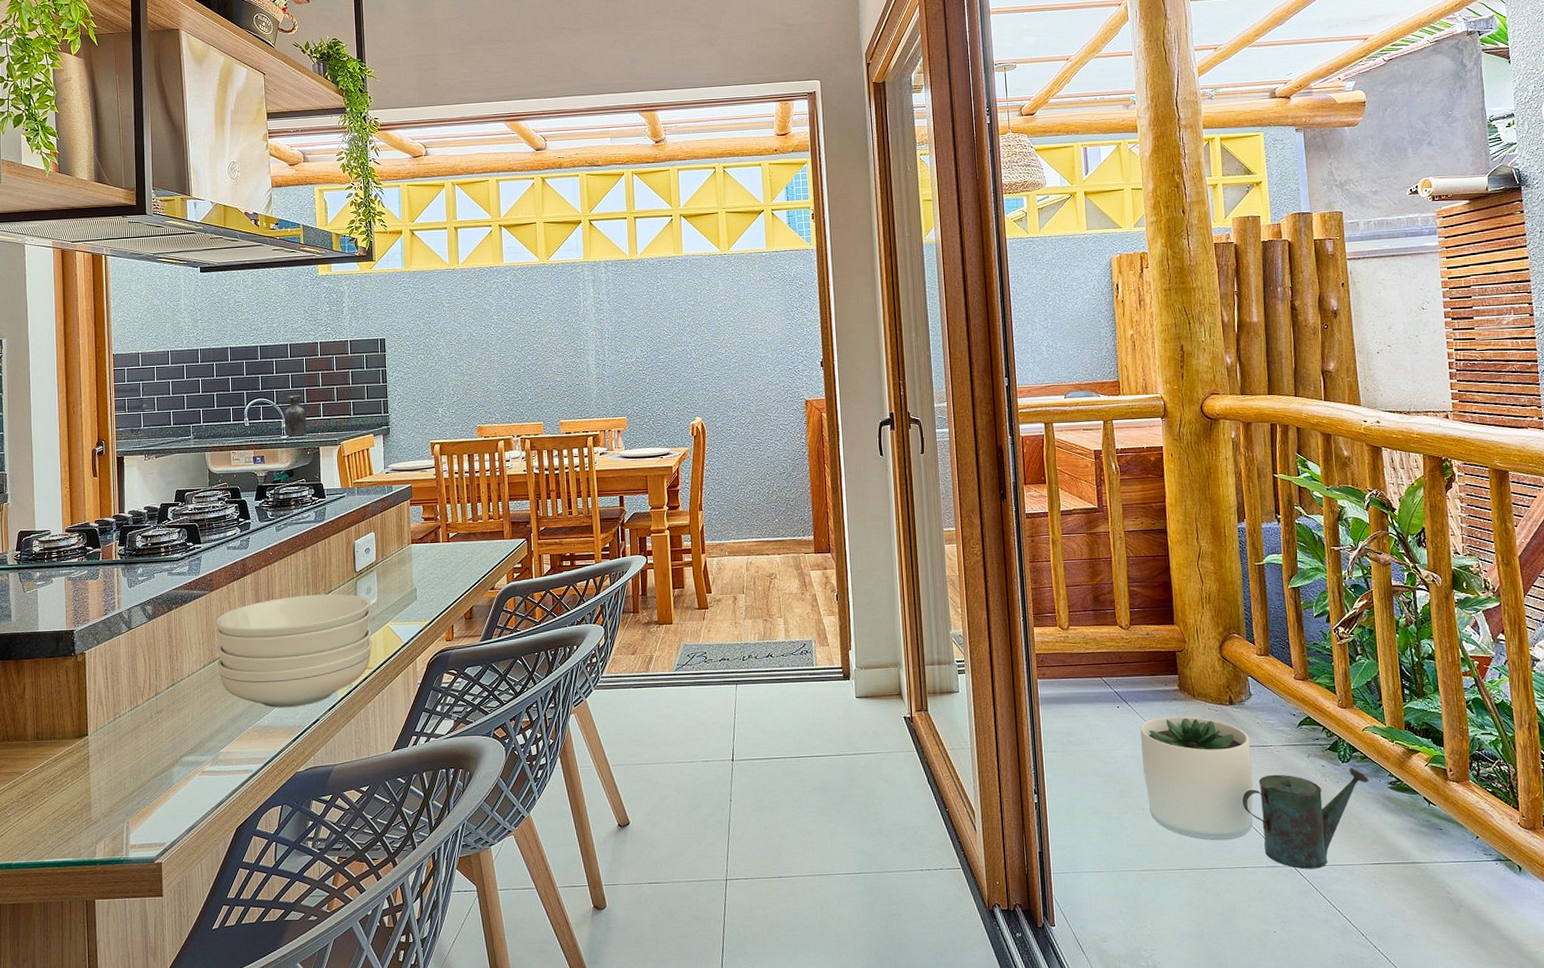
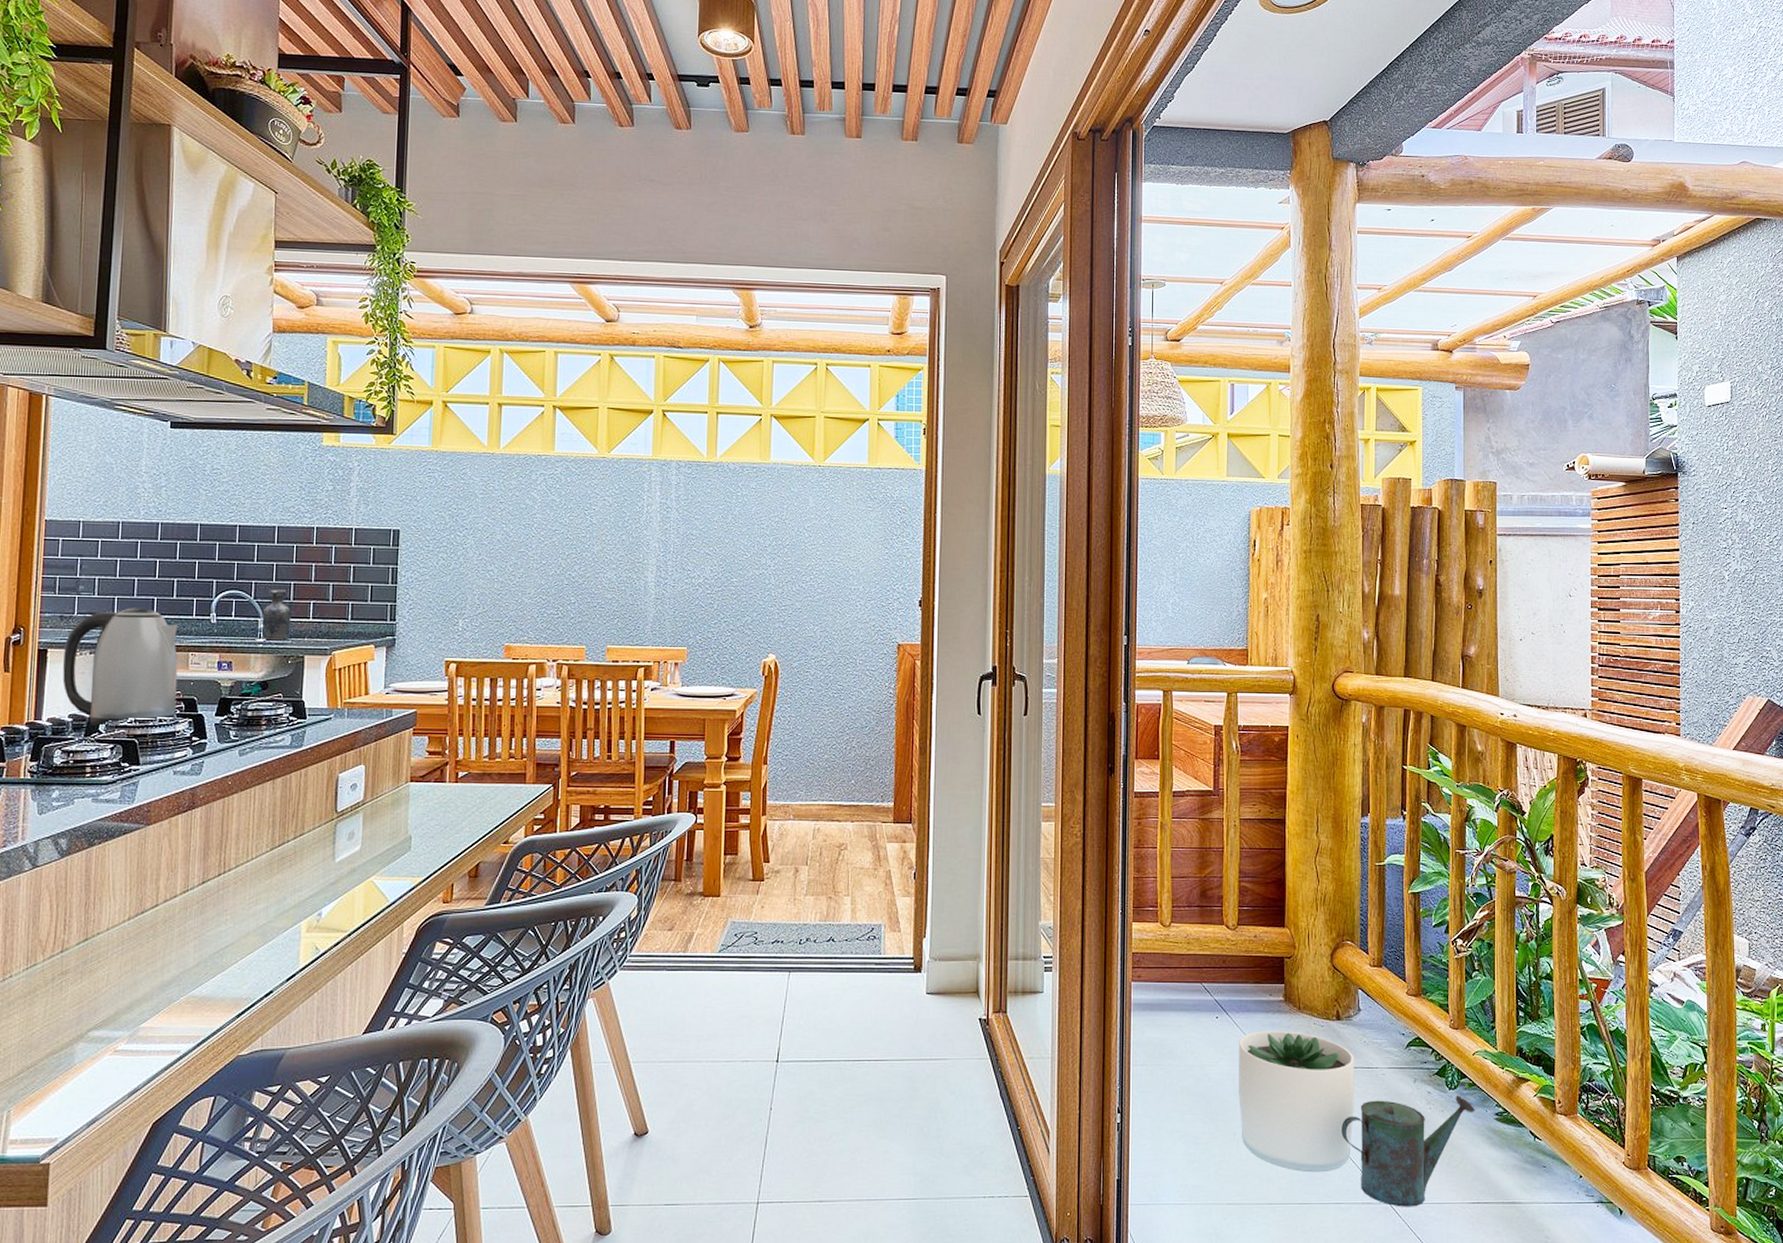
kettle: none [136,418,226,517] -> present [62,607,178,728]
bowl: present [215,593,373,708] -> none [146,836,352,975]

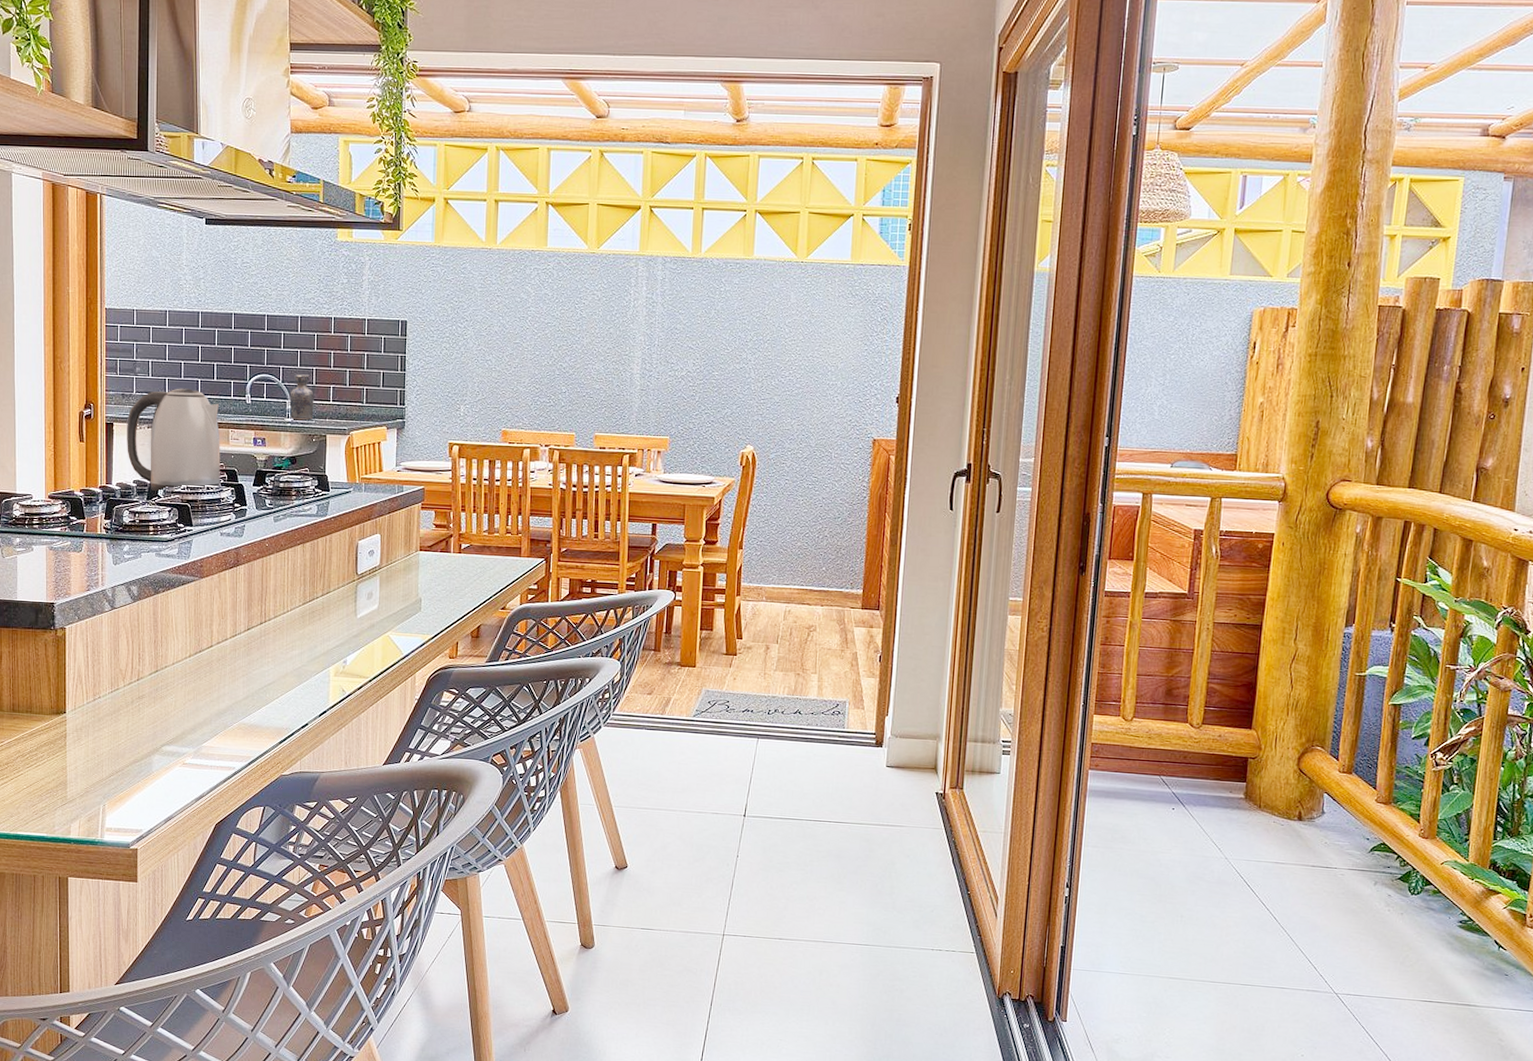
planter: present [1239,1031,1354,1173] -> none [1189,824,1313,959]
watering can: present [1341,1096,1475,1207] -> none [1292,897,1437,999]

